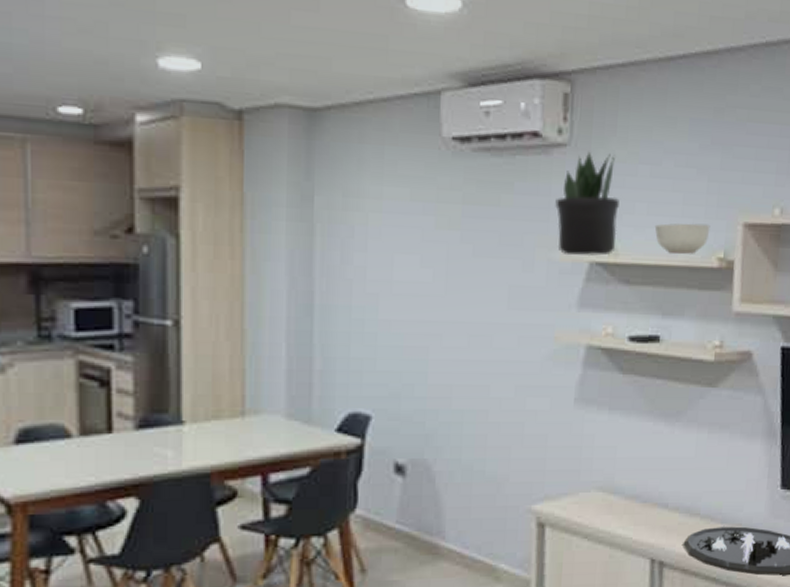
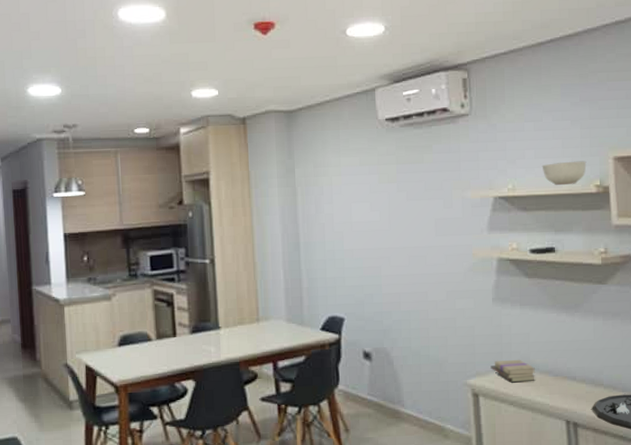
planter: present [555,151,619,257] -> none [464,117,513,194]
books: none [563,479,619,510] -> present [490,359,535,383]

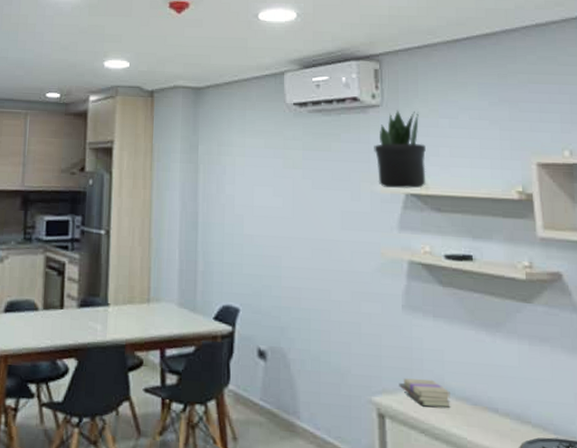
planter: none [464,117,513,194] -> present [374,110,426,189]
bowl: present [542,161,587,186] -> none [457,163,507,188]

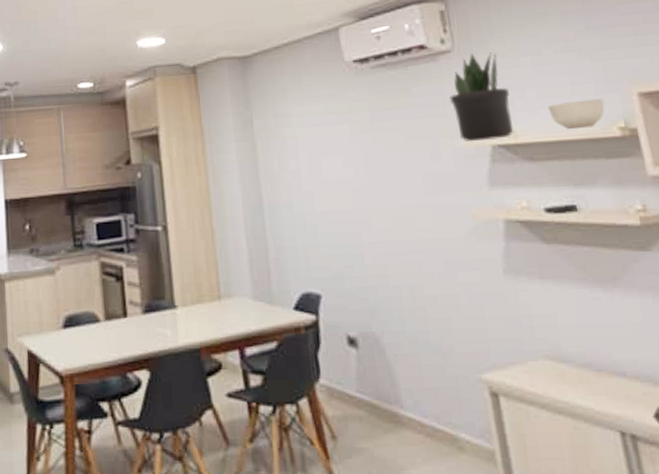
books: present [399,378,450,408] -> none [510,348,571,379]
bowl: none [457,163,507,188] -> present [547,98,605,130]

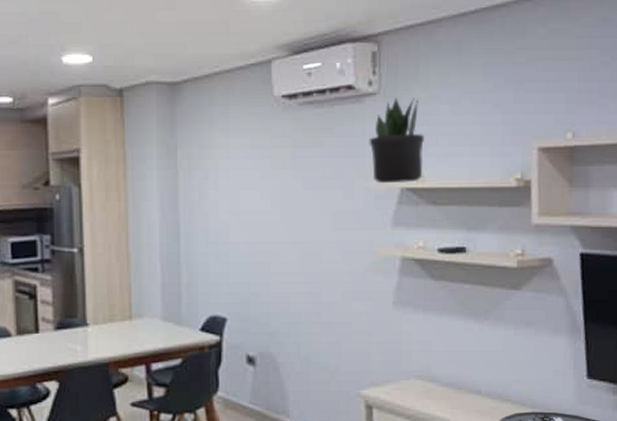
bowl: present [547,98,605,130] -> none [456,150,507,178]

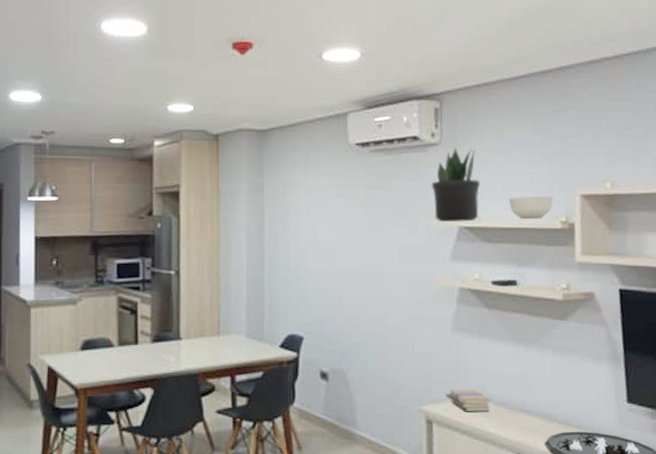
books: none [387,369,436,395] -> present [446,389,490,413]
bowl: none [456,150,507,178] -> present [508,196,553,220]

